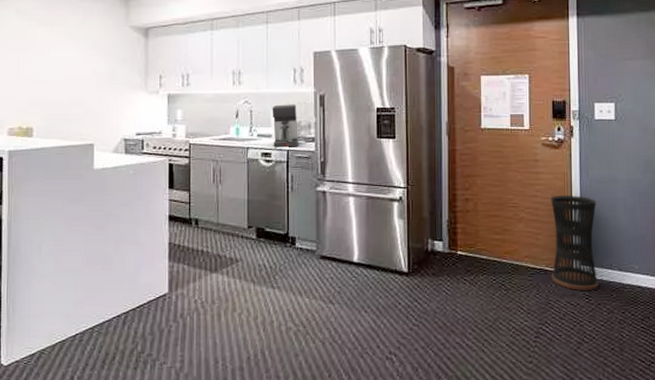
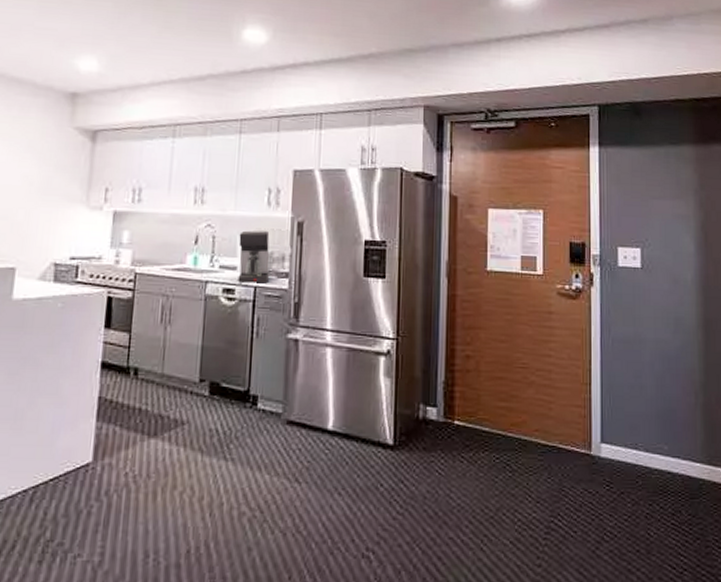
umbrella stand: present [551,196,599,290] -> none [565,356,622,475]

